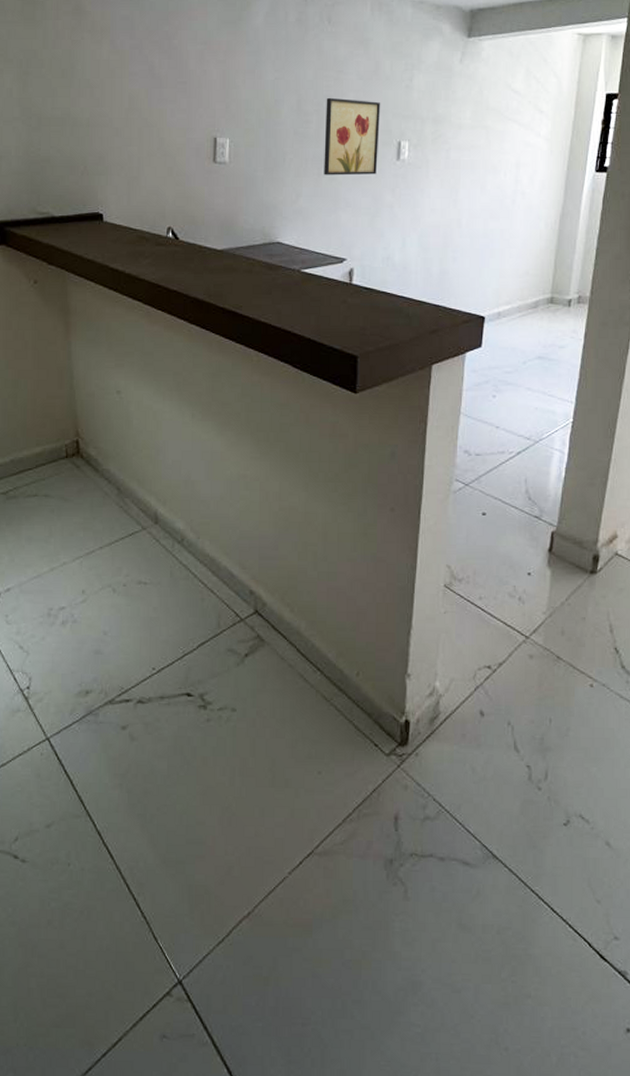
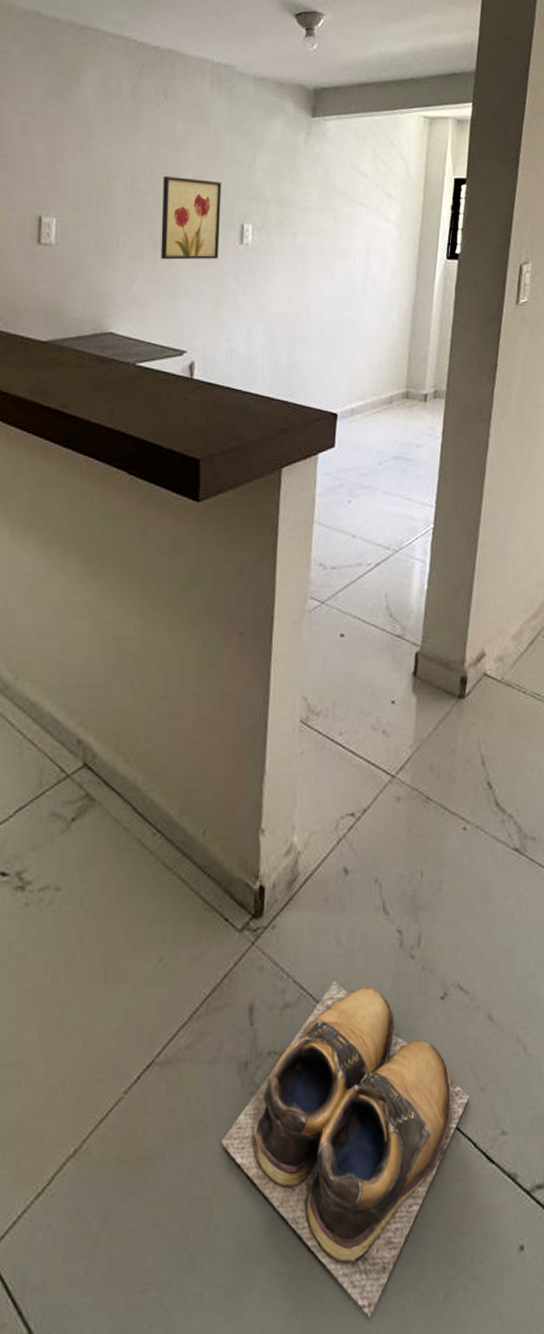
shoes: none [370,801,586,1067] -> present [222,980,469,1318]

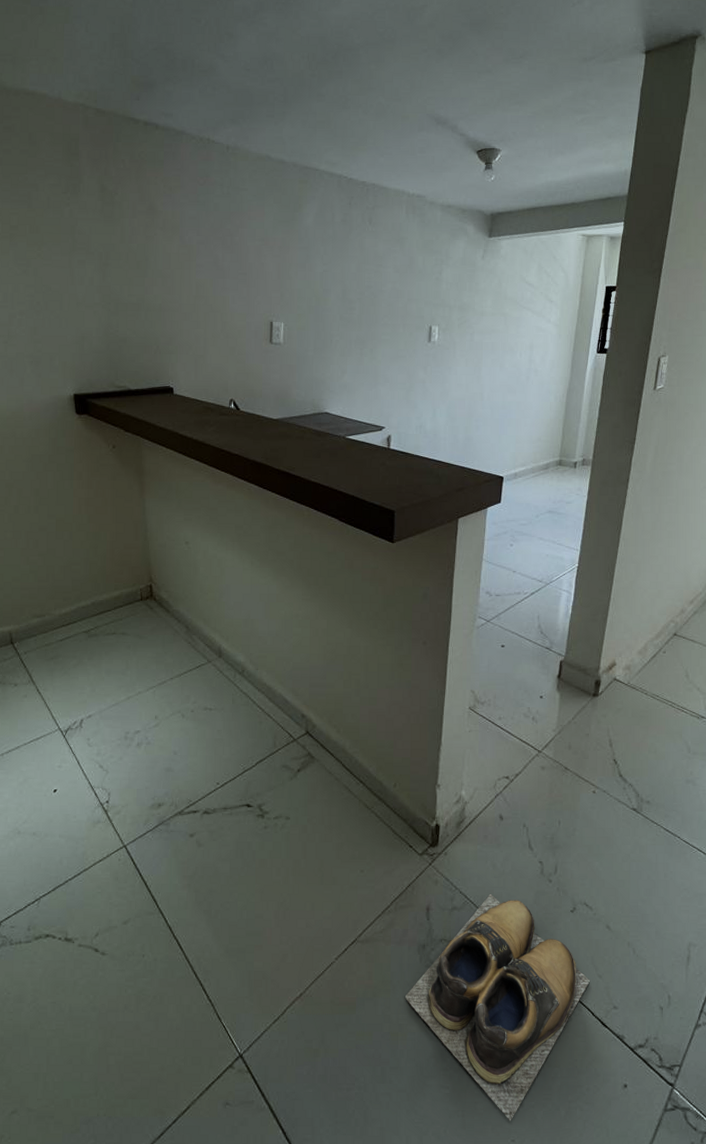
wall art: present [161,175,222,260] -> none [365,287,415,355]

